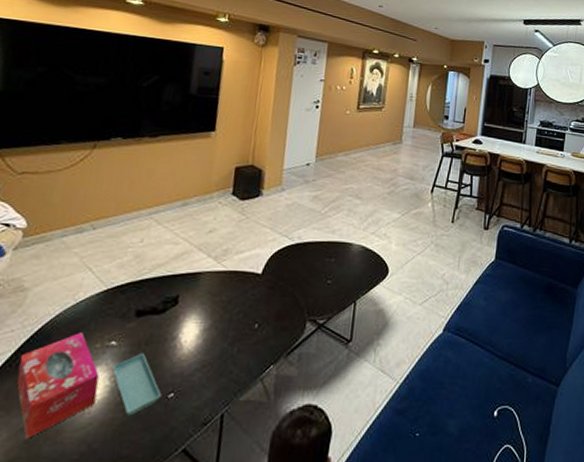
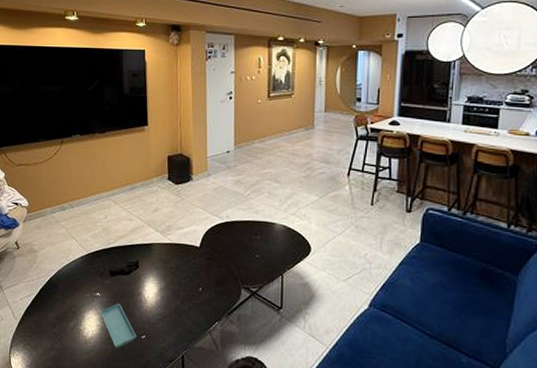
tissue box: present [17,333,100,439] -> none [40,285,93,356]

